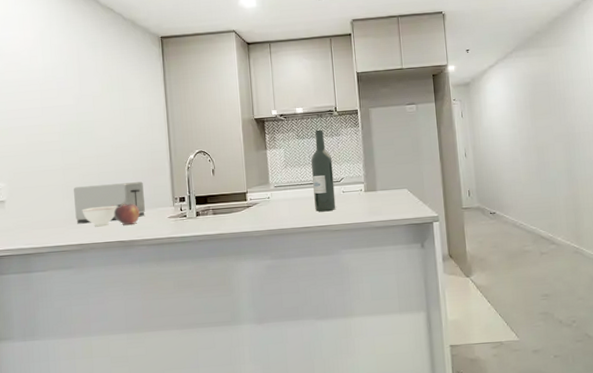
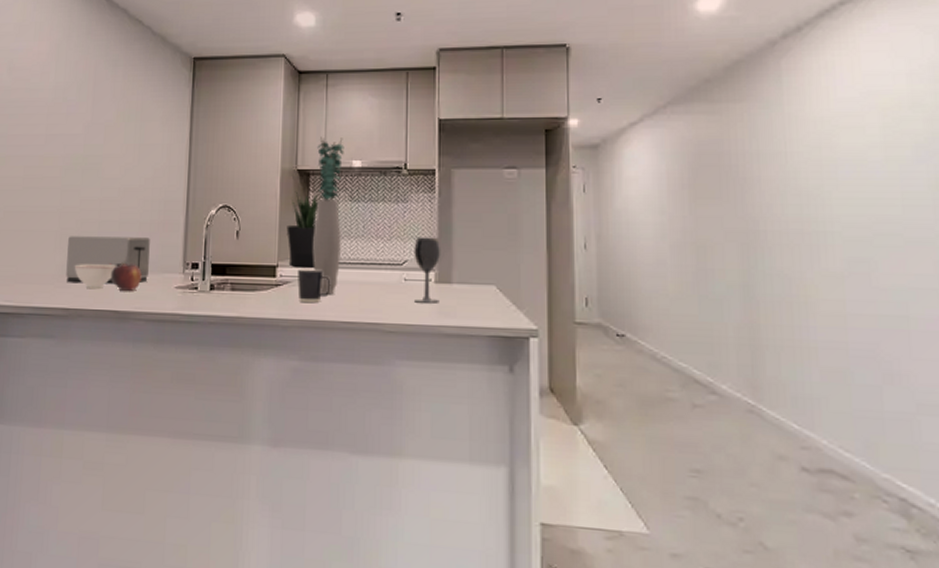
planter: none [251,135,275,193] -> present [287,191,319,269]
mug: none [263,191,290,217] -> present [297,269,331,302]
vase: none [268,91,295,210] -> present [313,136,344,295]
wine bottle: present [311,129,336,212] -> none [365,191,394,305]
wine glass: none [347,159,369,207] -> present [414,237,441,304]

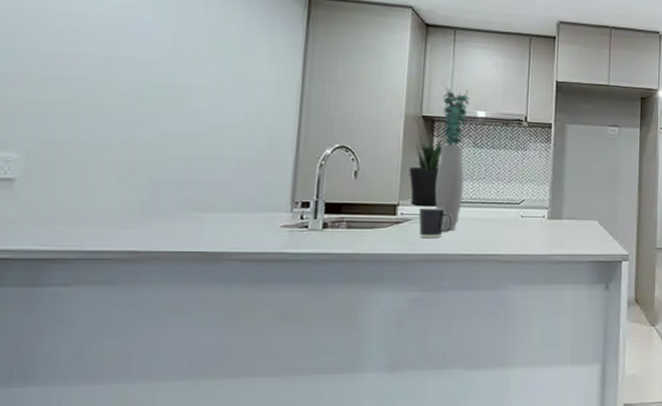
toaster: present [66,236,150,285] -> none [134,172,251,224]
bowl: present [74,264,116,290] -> none [146,202,205,230]
fruit: present [110,262,142,291] -> none [197,201,239,231]
wine glass: present [414,237,441,304] -> none [530,180,554,236]

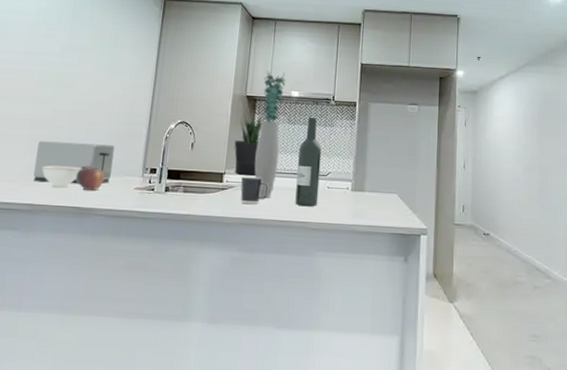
toaster: none [134,172,251,224] -> present [33,141,115,184]
bowl: none [146,202,205,230] -> present [42,165,82,188]
fruit: none [197,201,239,231] -> present [75,165,105,190]
wine bottle: none [484,140,514,238] -> present [295,117,322,207]

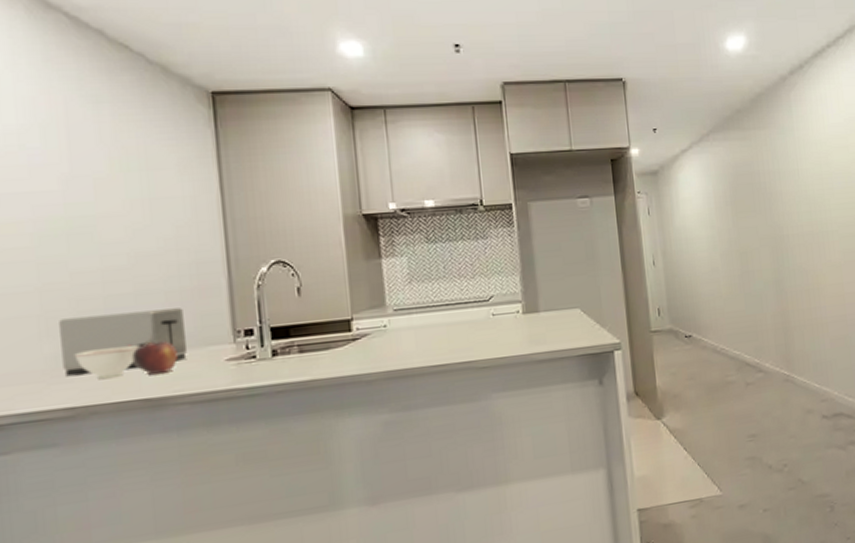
planter: present [234,113,262,177] -> none [358,237,395,319]
mug: present [240,176,269,204] -> none [377,316,416,353]
vase: present [254,70,286,198] -> none [383,177,423,342]
wine bottle: present [295,117,322,207] -> none [447,230,483,343]

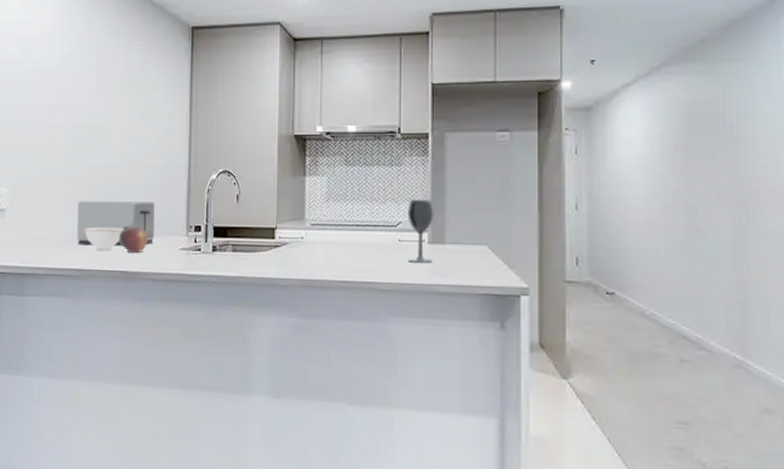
wine glass: none [498,270,529,336] -> present [408,199,435,263]

